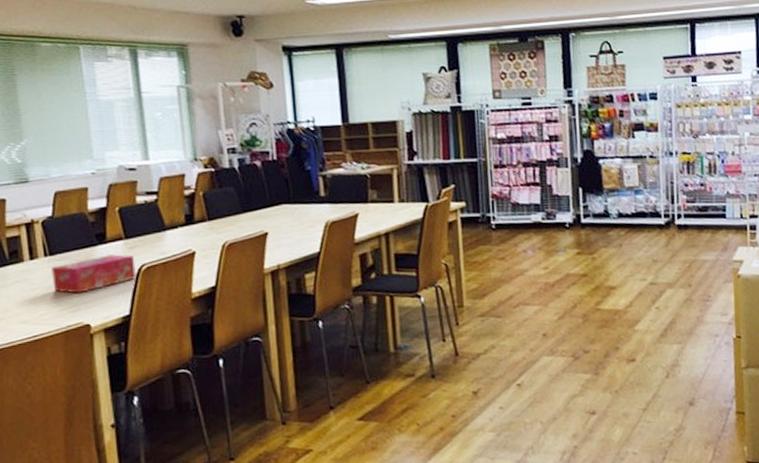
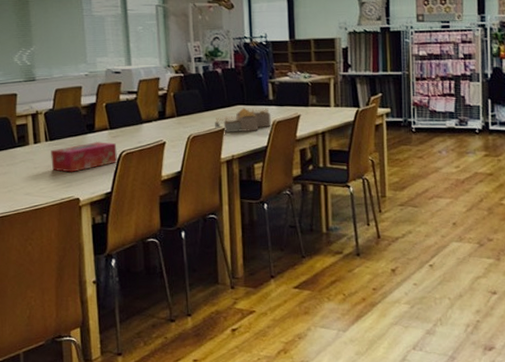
storage basket: none [255,206,324,237] -> present [215,108,271,132]

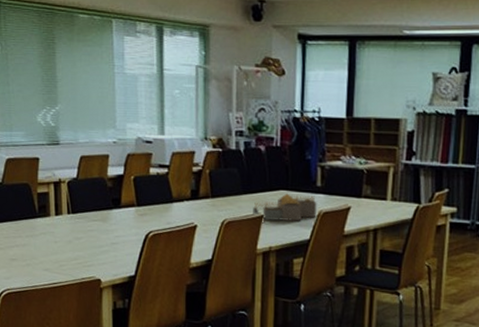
tissue box: present [51,141,117,172] -> none [73,218,144,250]

